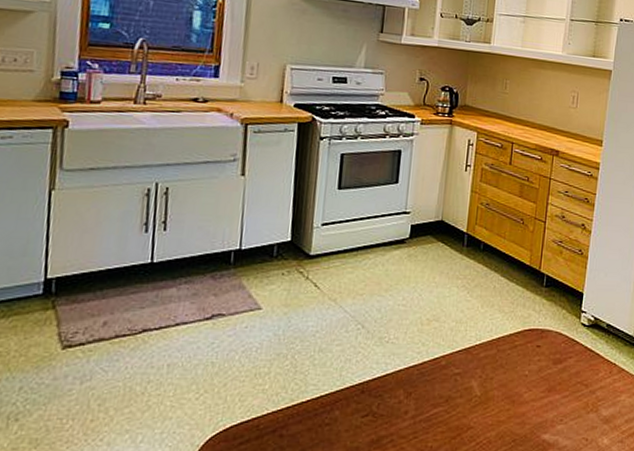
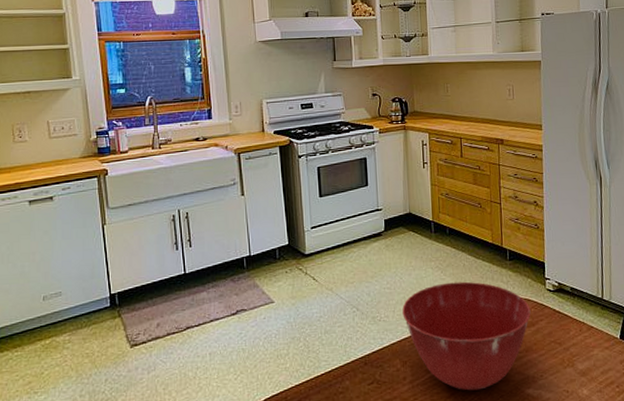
mixing bowl: none [415,305,561,432] -> present [402,281,531,391]

